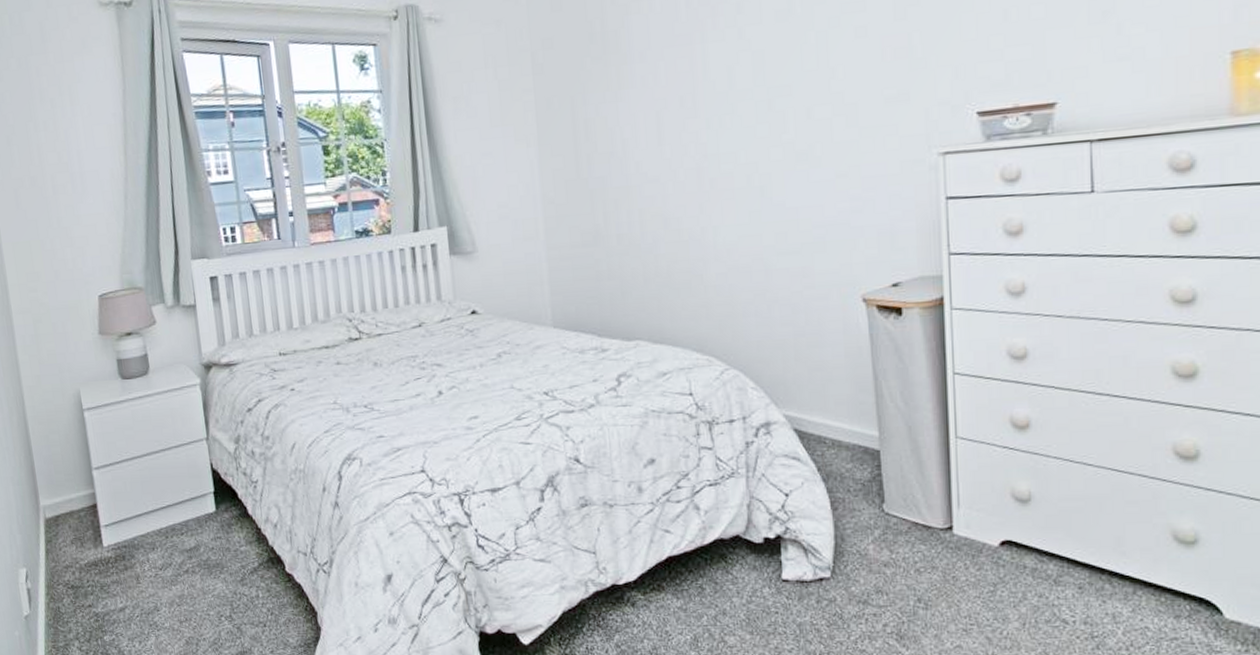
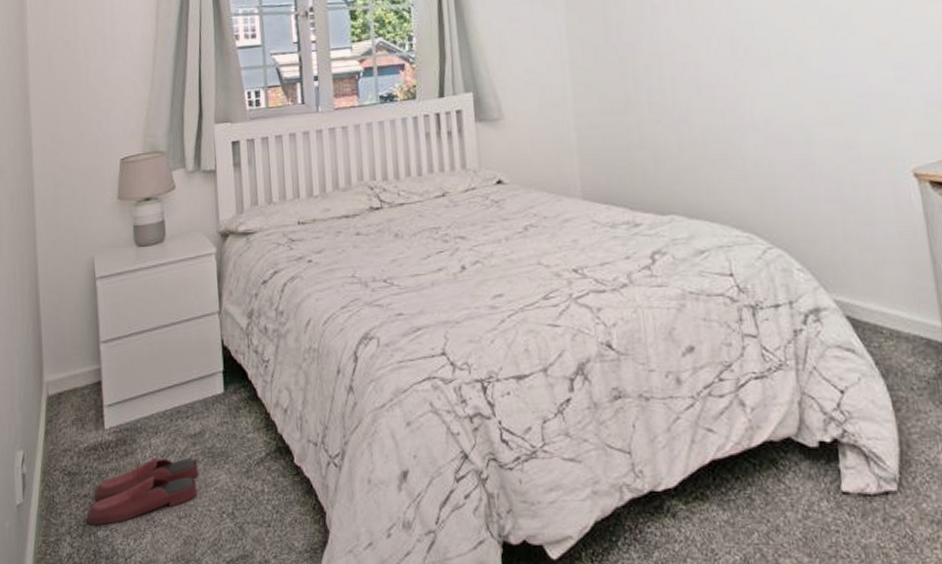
slippers: none [92,570,196,630] -> present [86,457,198,525]

